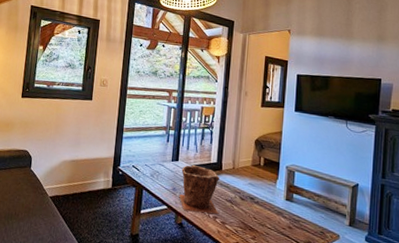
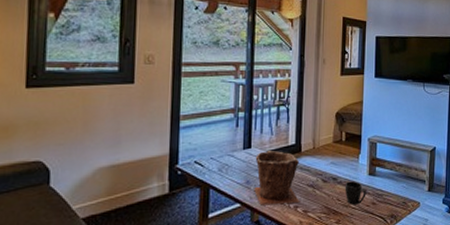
mug: none [261,202,283,226] -> present [344,181,366,205]

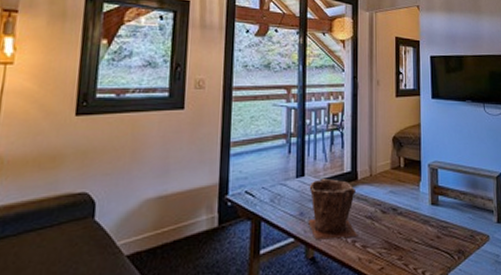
mug: present [344,181,366,205] -> none [406,212,429,239]

